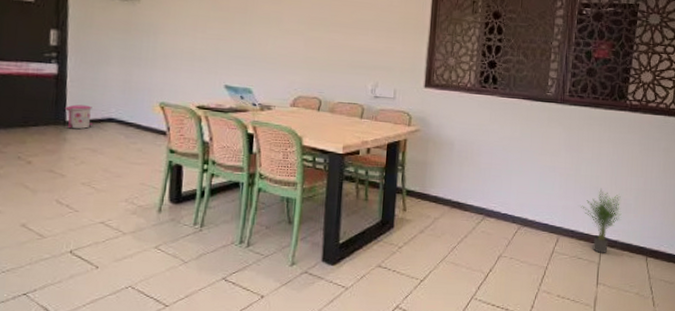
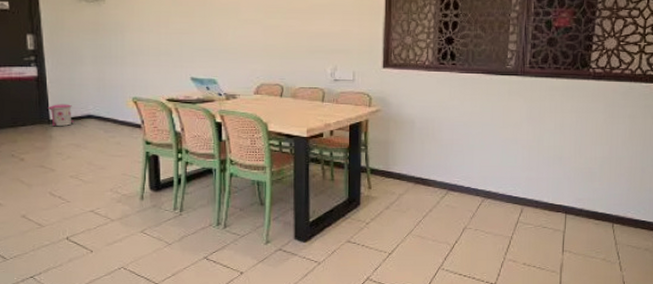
potted plant: present [581,188,622,253] -> none [544,158,587,221]

